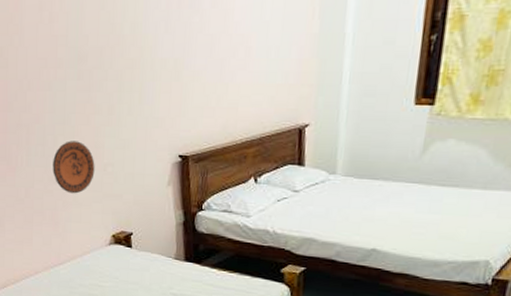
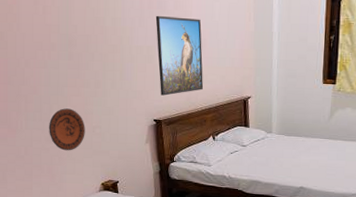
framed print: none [186,17,247,124] -> present [155,15,204,96]

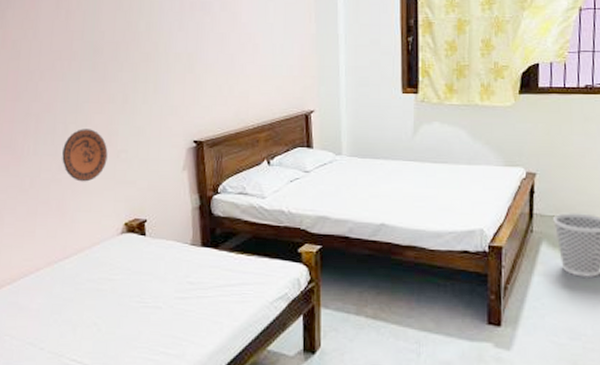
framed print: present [155,15,204,96] -> none [198,18,256,111]

